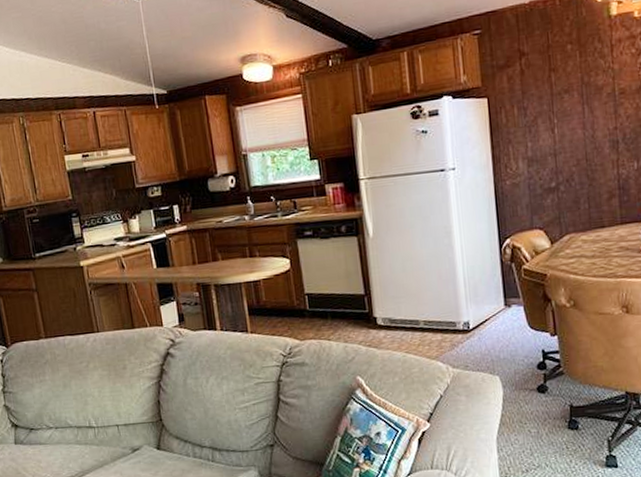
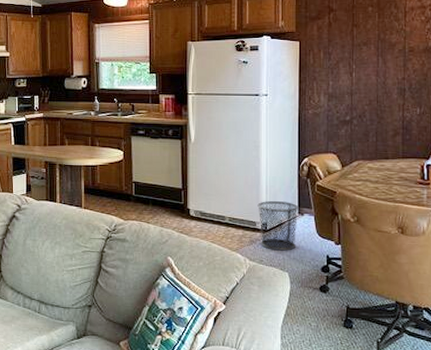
waste bin: none [456,293,505,352] -> present [257,201,299,251]

